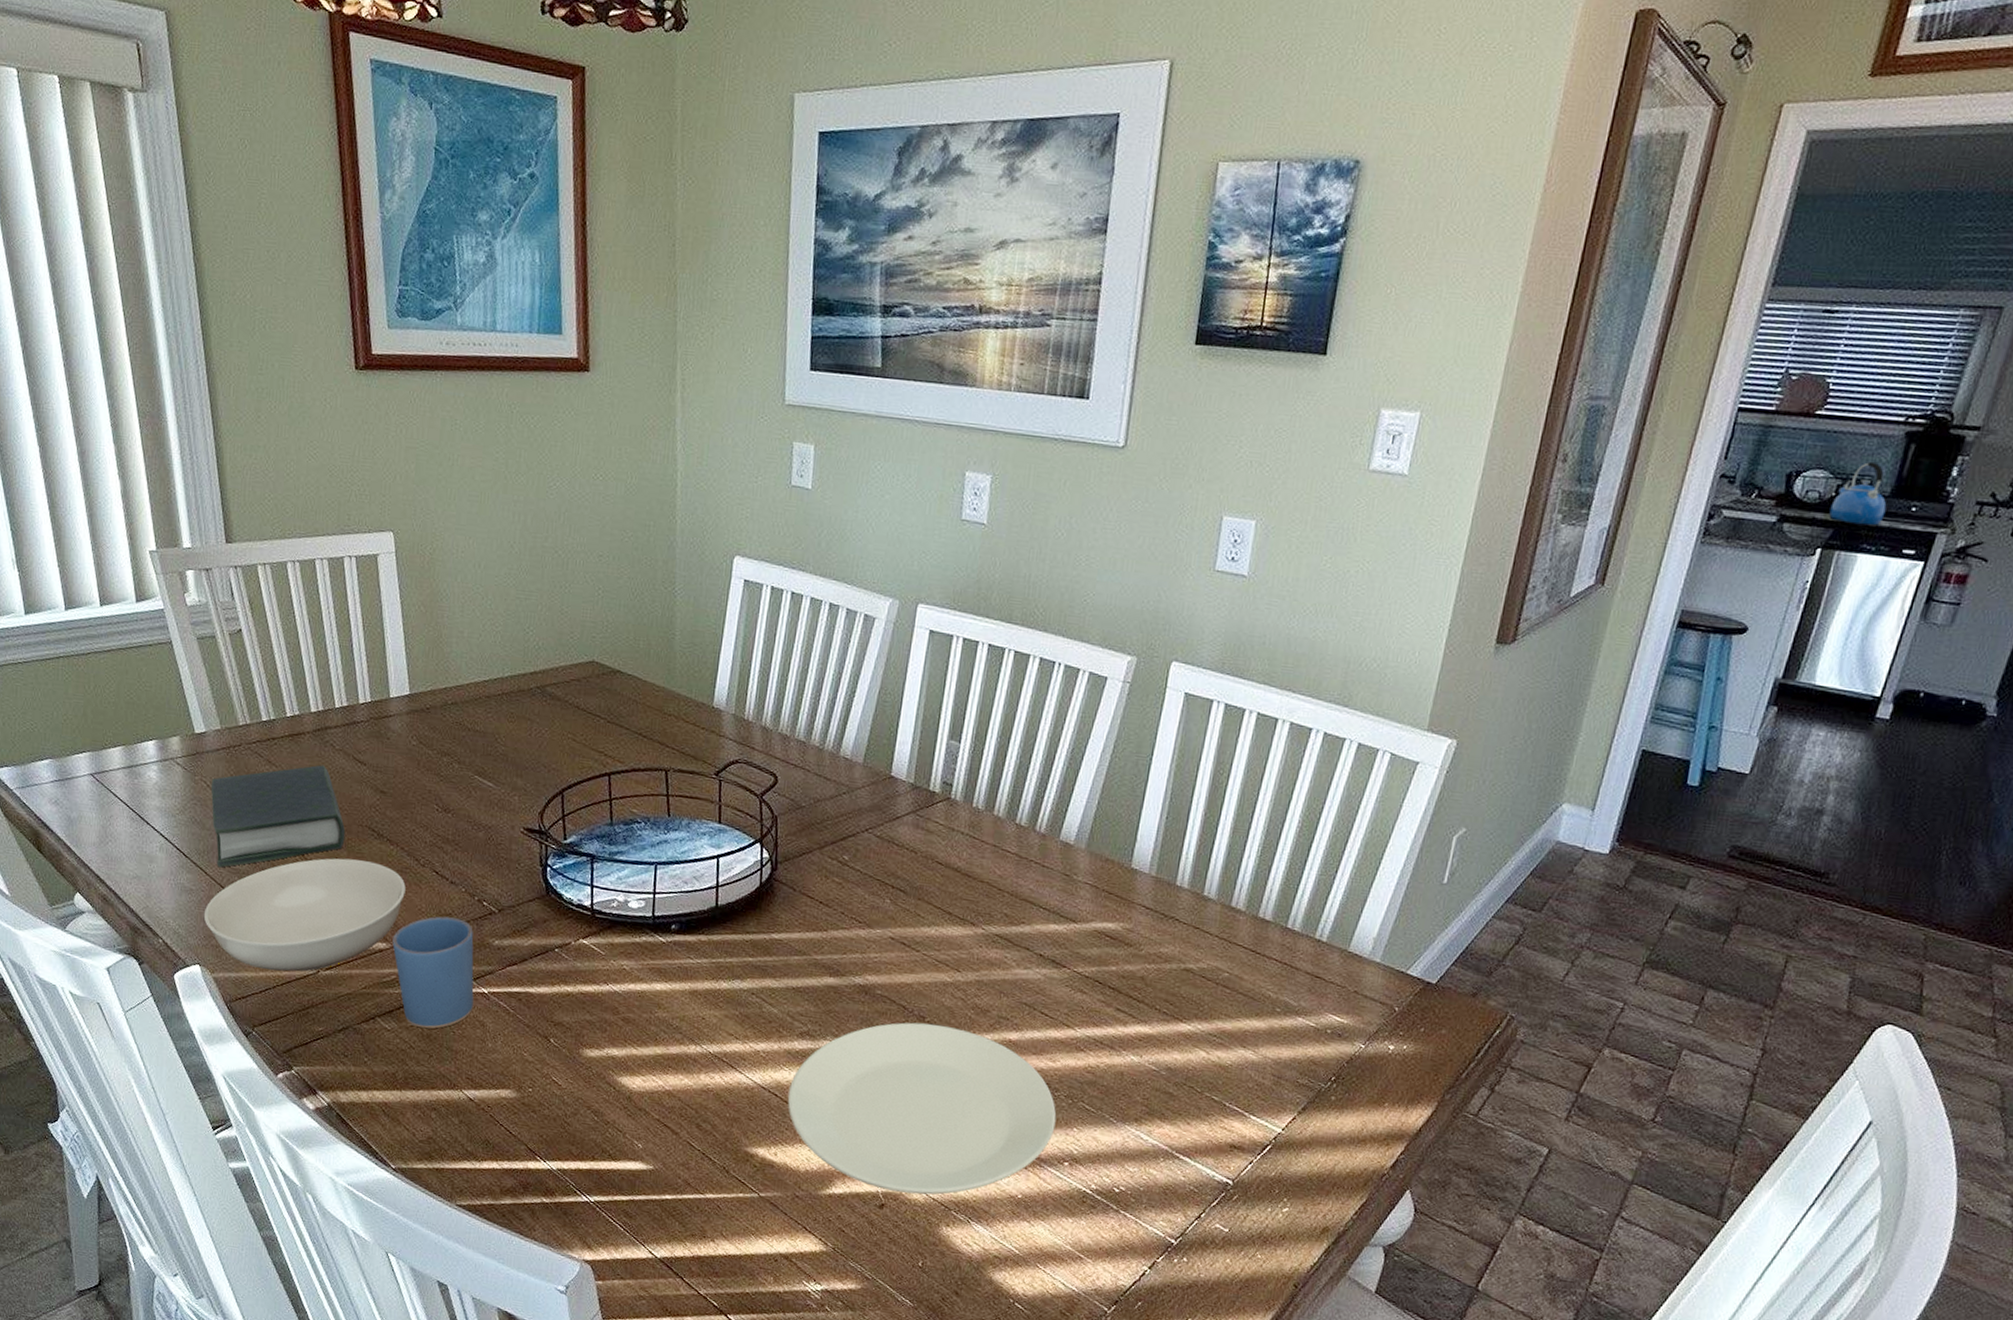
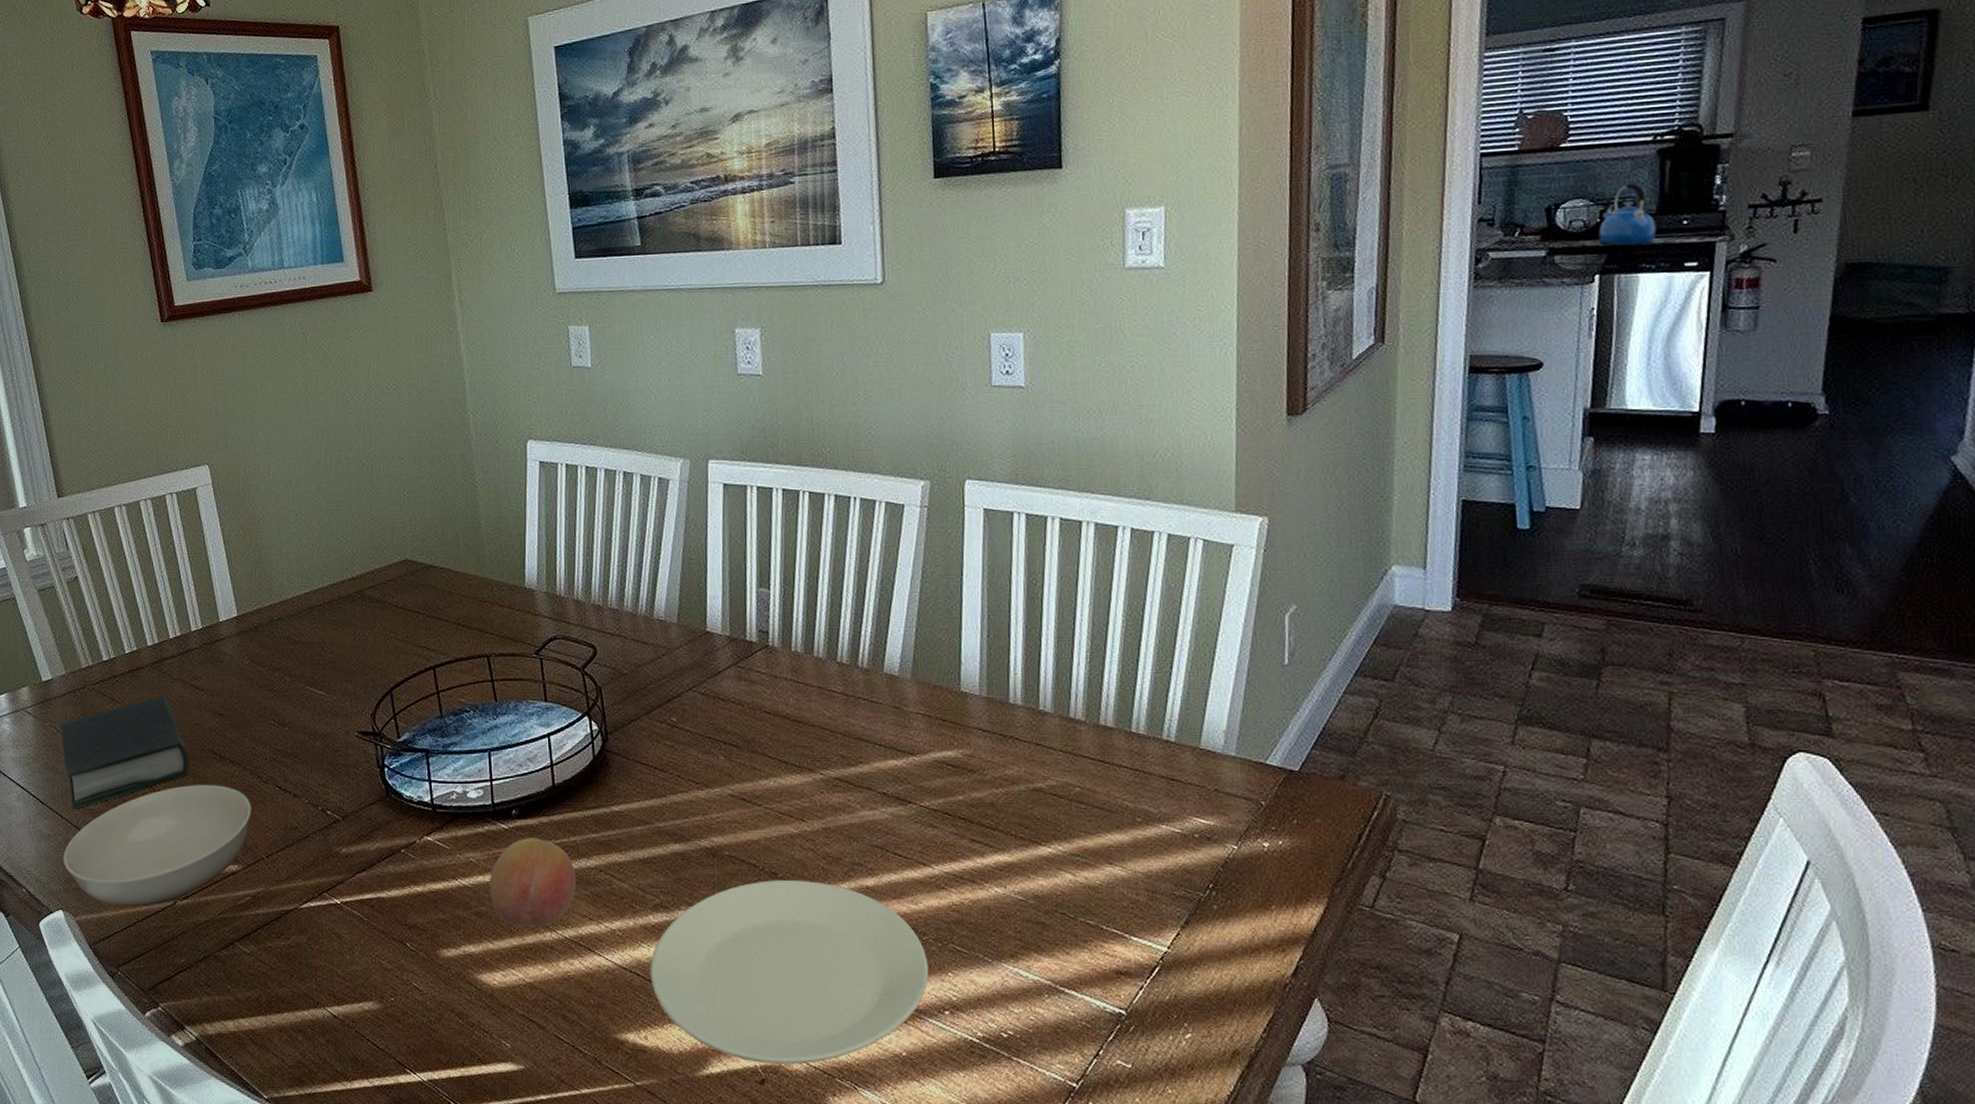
mug: present [392,916,474,1029] -> none [244,831,327,948]
fruit: none [639,953,728,1040] -> present [489,838,577,927]

